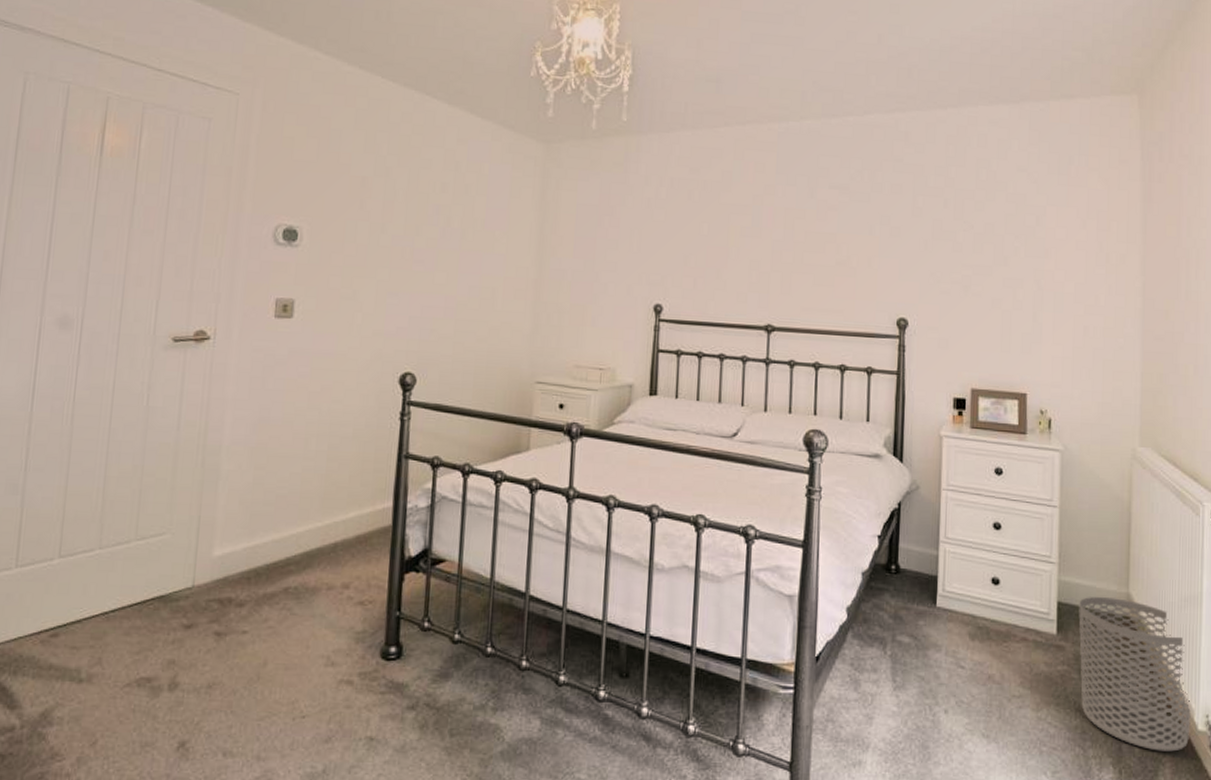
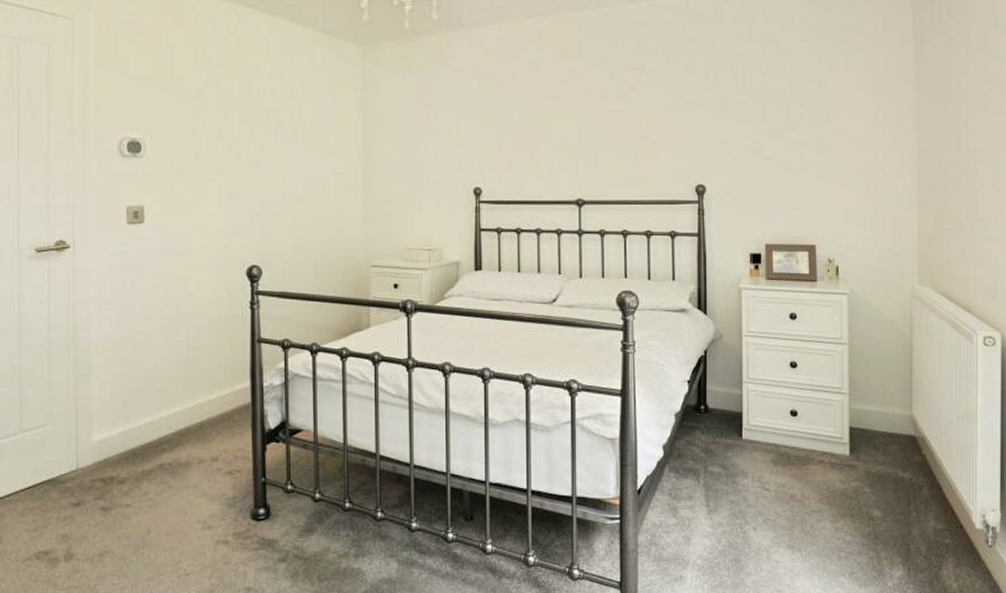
waste bin: present [1078,596,1191,752] -> none [868,419,969,549]

